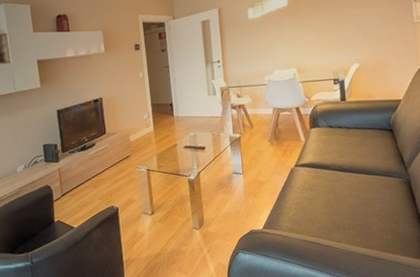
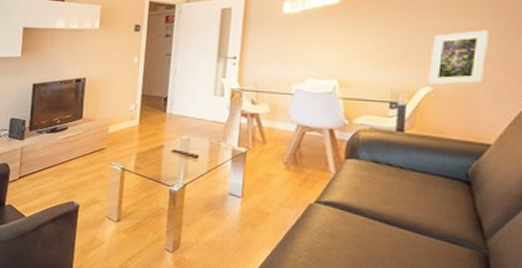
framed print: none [355,14,390,61] -> present [427,30,489,85]

